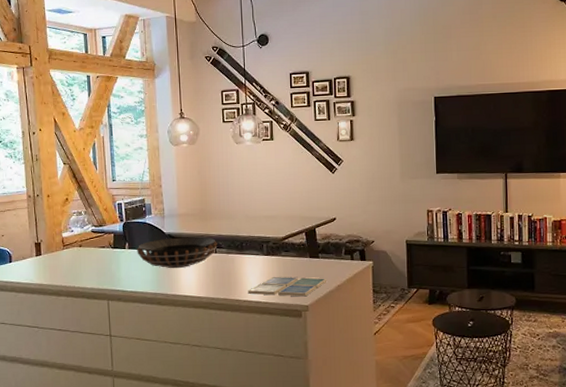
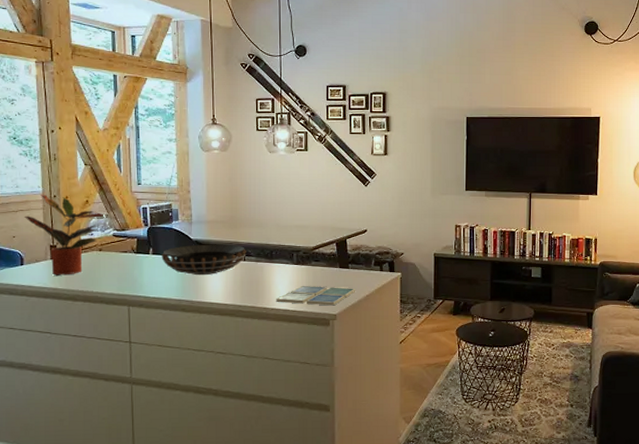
potted plant: none [12,193,82,273] -> present [25,194,103,277]

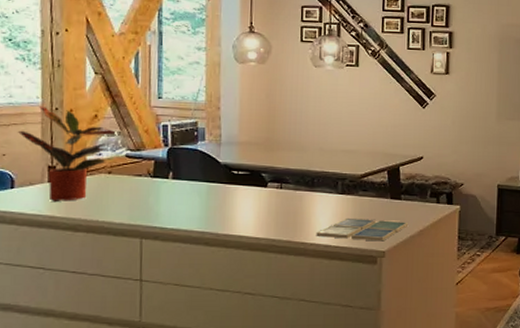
decorative bowl: present [161,244,247,276] -> none [183,168,285,205]

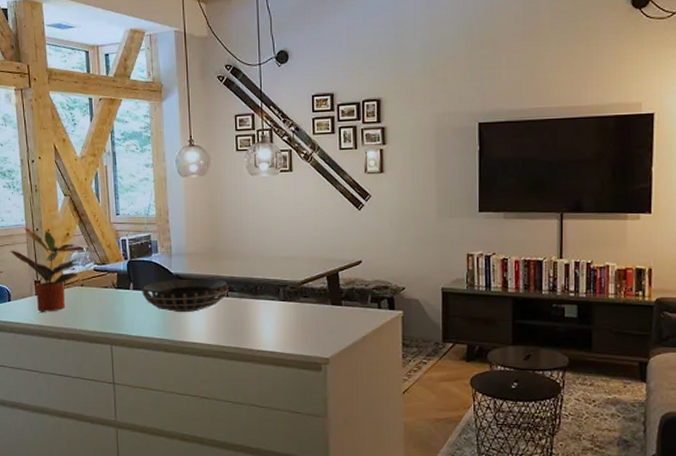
decorative bowl: none [183,168,285,205] -> present [142,278,230,313]
drink coaster: present [316,217,409,242] -> none [262,324,351,348]

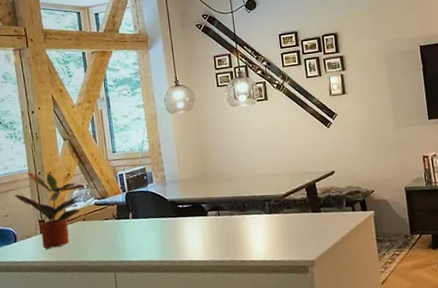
decorative bowl: present [142,278,230,313] -> none [140,200,221,235]

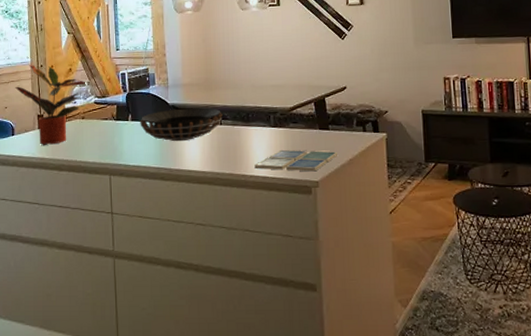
decorative bowl: none [140,200,221,235] -> present [140,107,224,142]
drink coaster: none [253,231,331,254] -> present [254,149,338,172]

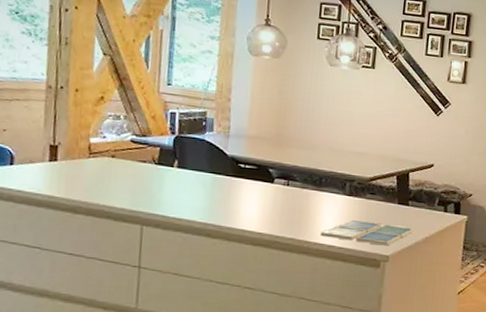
potted plant: present [15,64,85,146] -> none [21,82,121,183]
decorative bowl: present [140,107,224,142] -> none [187,161,292,198]

